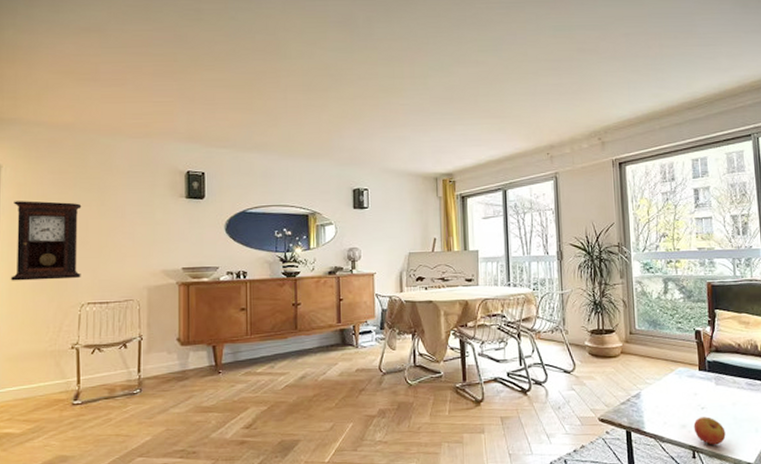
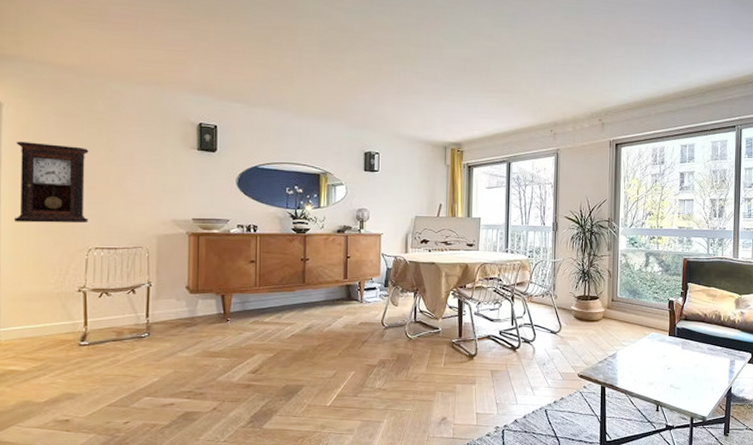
apple: present [693,416,726,445] -> none [659,376,686,401]

